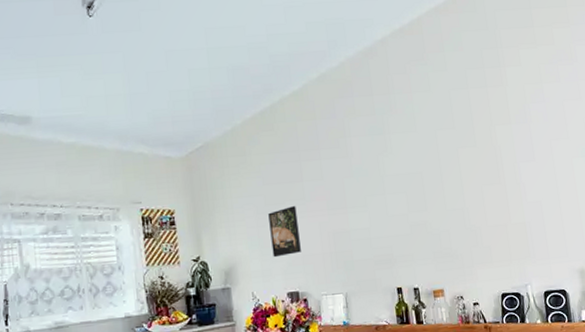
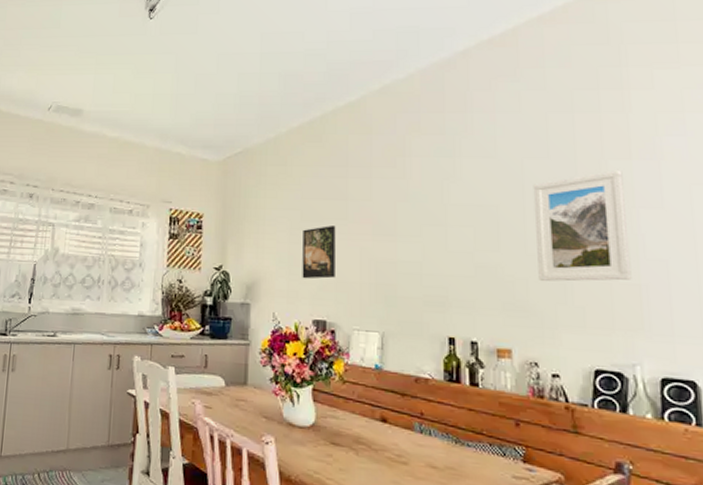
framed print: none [445,134,519,230] -> present [533,170,632,282]

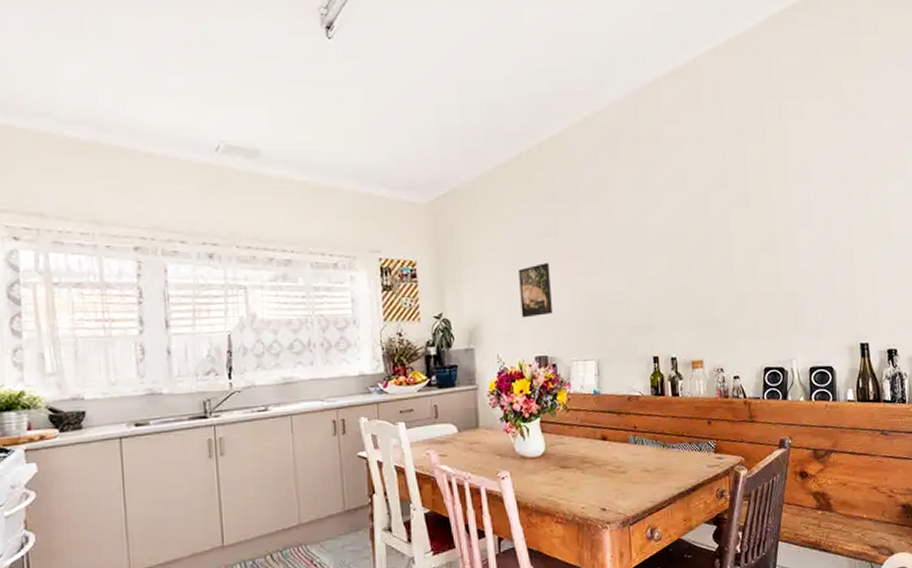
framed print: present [533,170,632,282] -> none [715,194,789,297]

